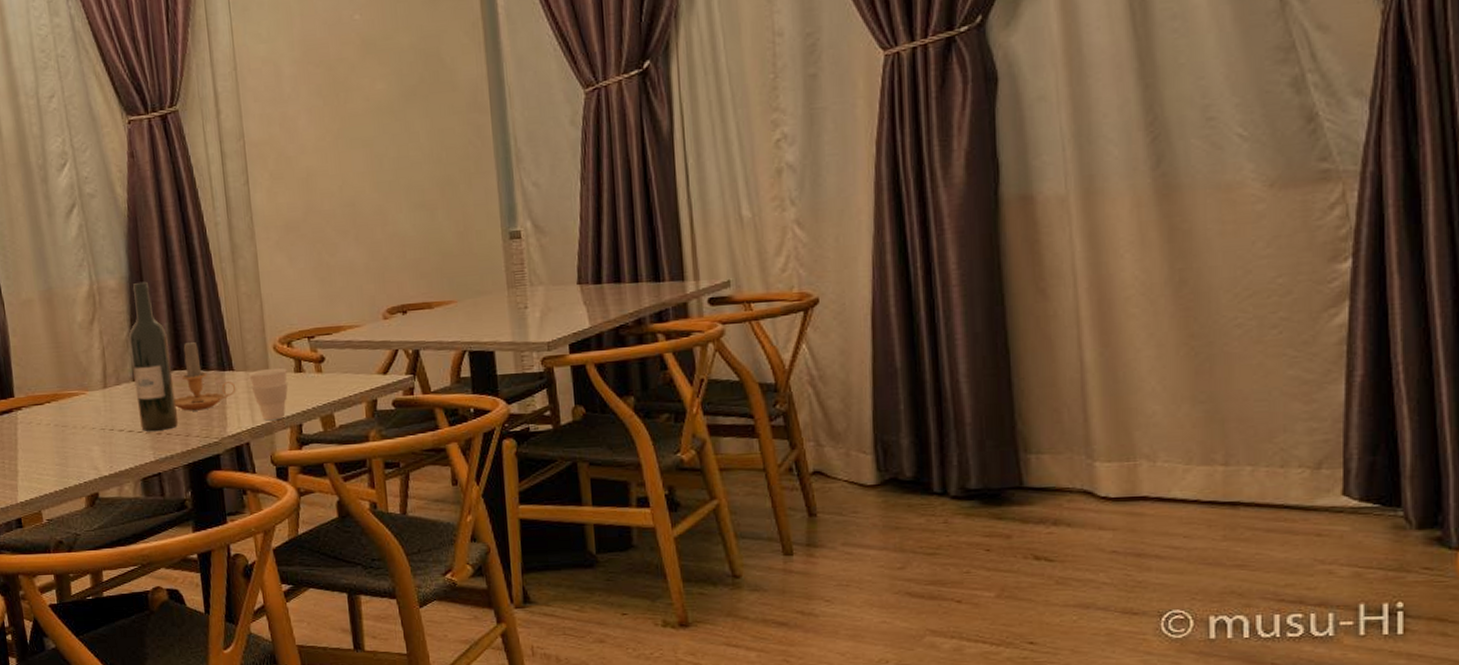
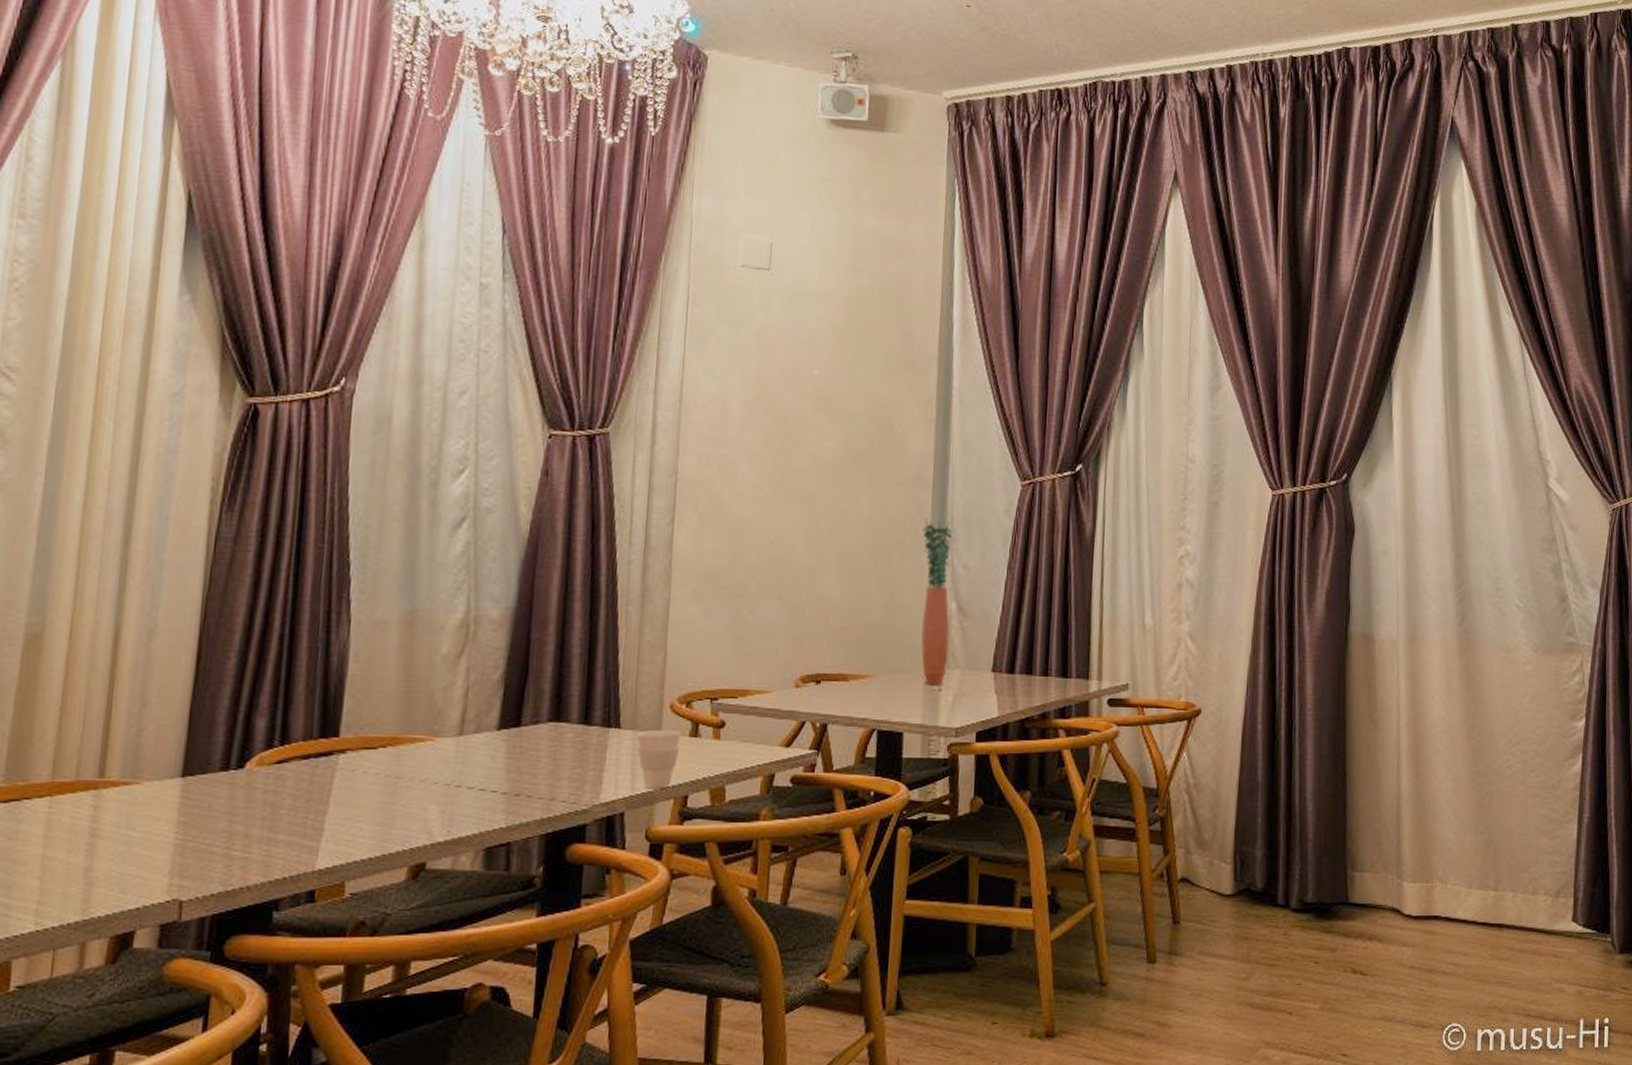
wine bottle: present [128,281,179,431] -> none [496,616,549,791]
candle: present [174,339,236,411] -> none [542,687,620,771]
vase: none [486,141,531,303] -> present [920,519,953,684]

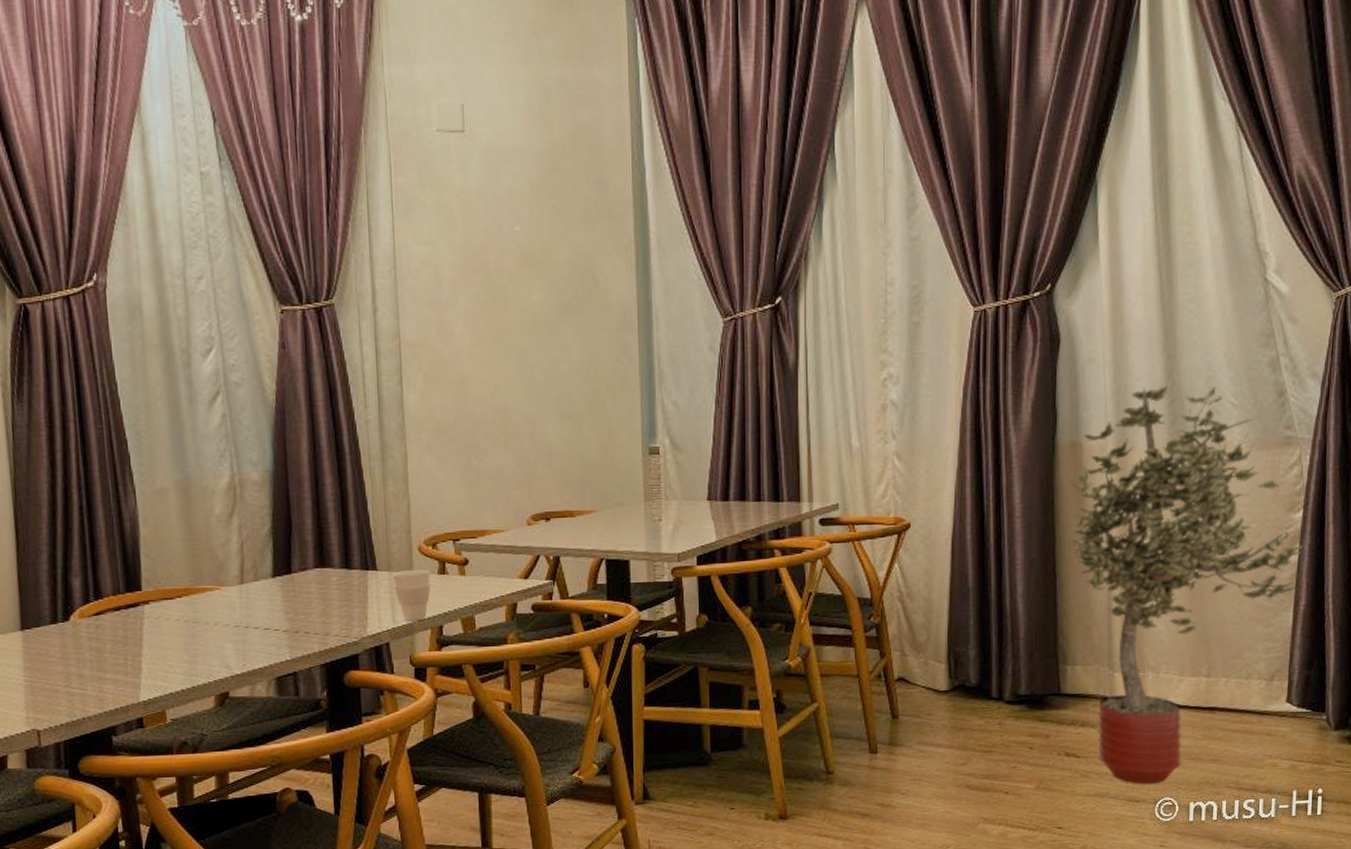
vase: present [920,519,953,684] -> none [632,361,666,515]
potted tree: none [1355,583,1589,1008] -> present [1063,385,1306,785]

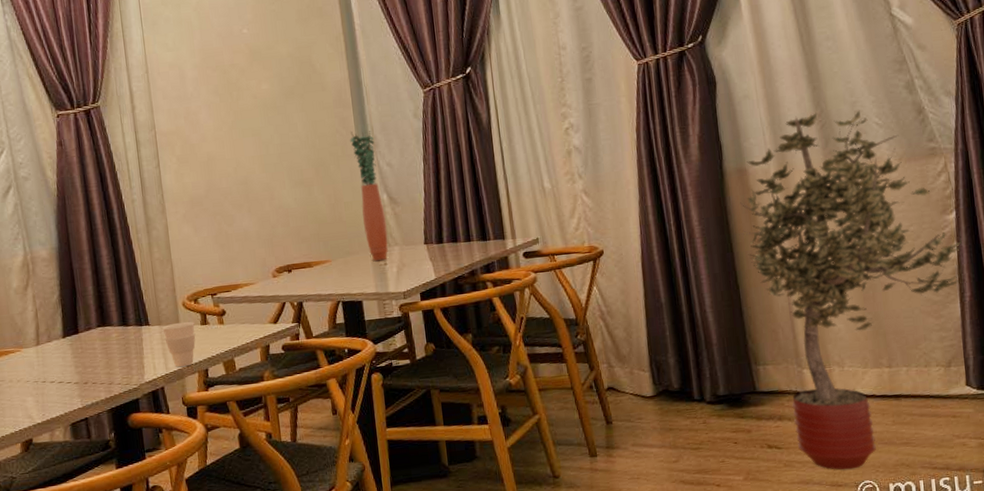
vase: none [632,361,666,515] -> present [350,131,388,261]

